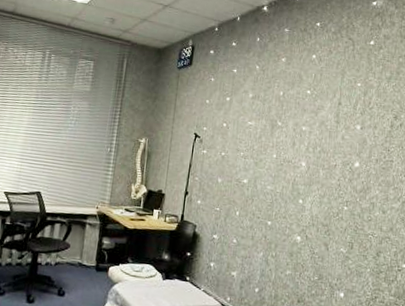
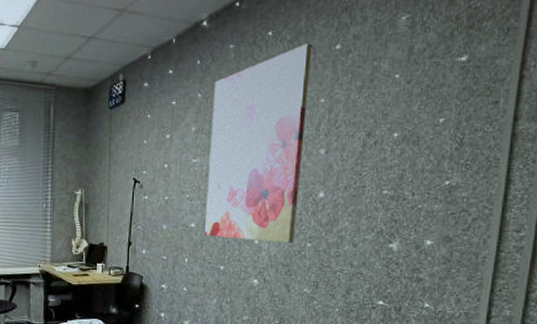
wall art: none [255,36,352,205] -> present [204,43,312,243]

